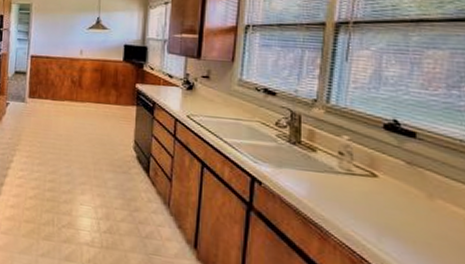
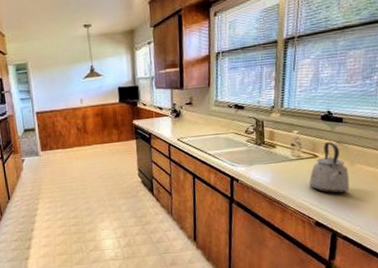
kettle: none [363,160,426,236] -> present [309,142,349,194]

